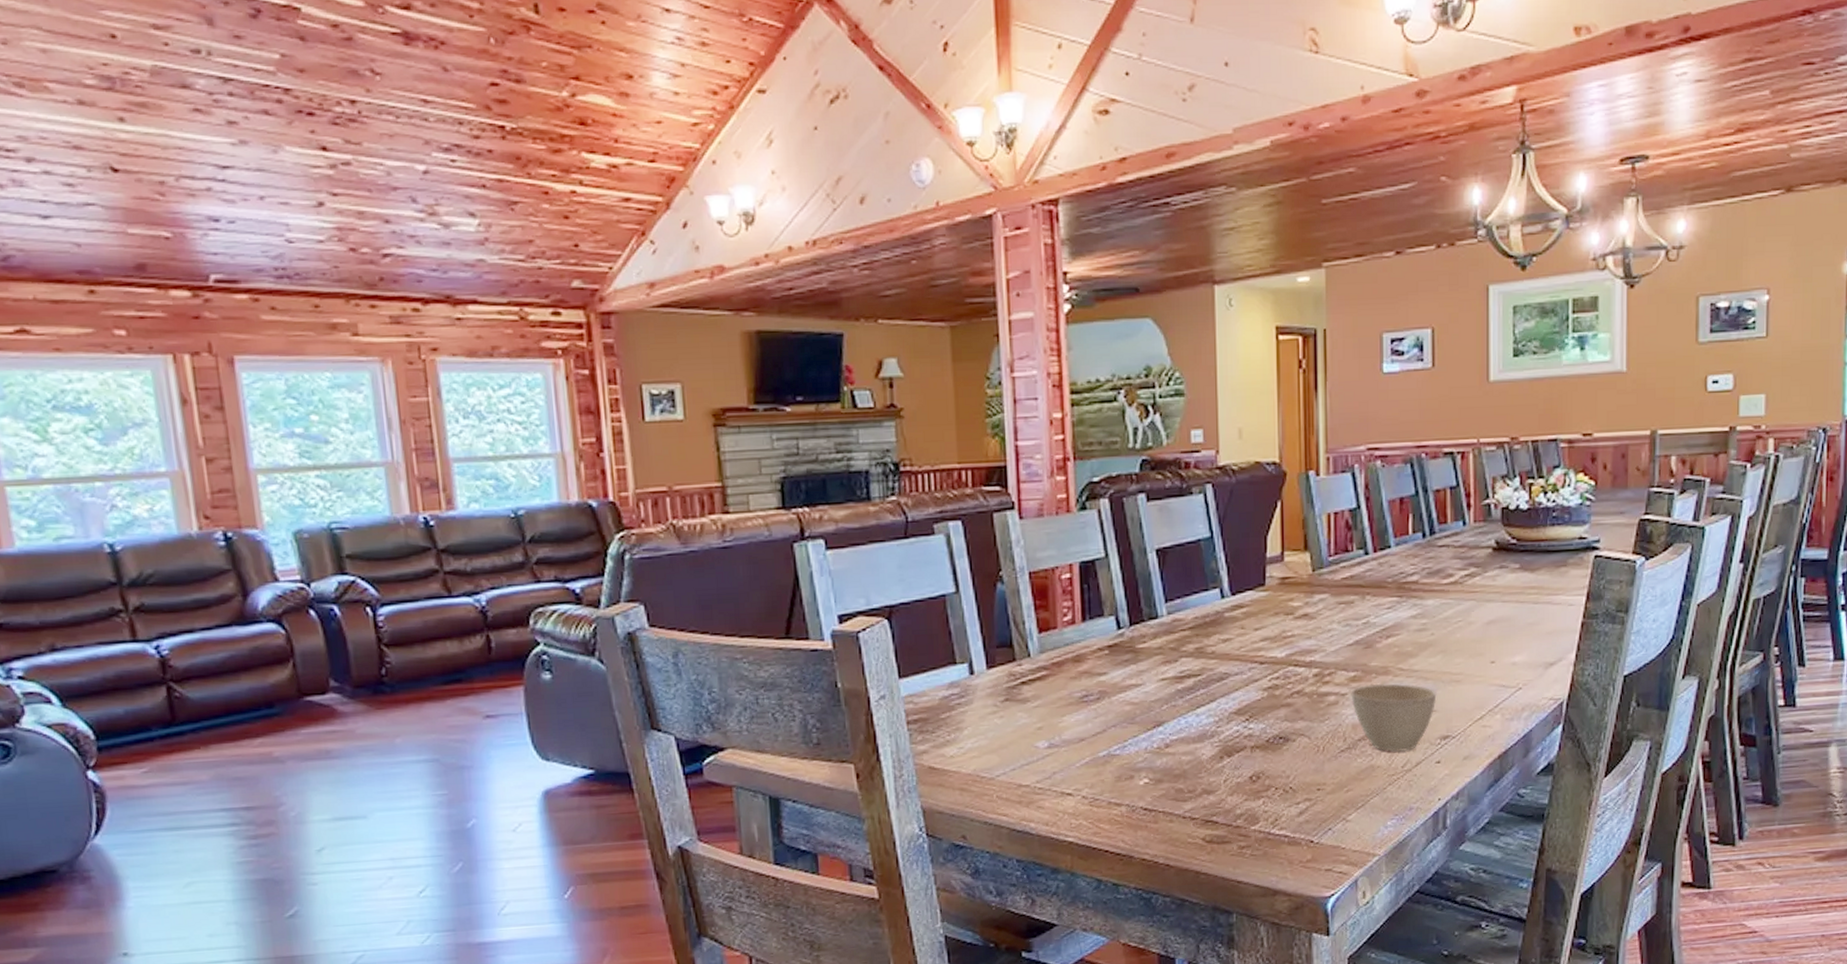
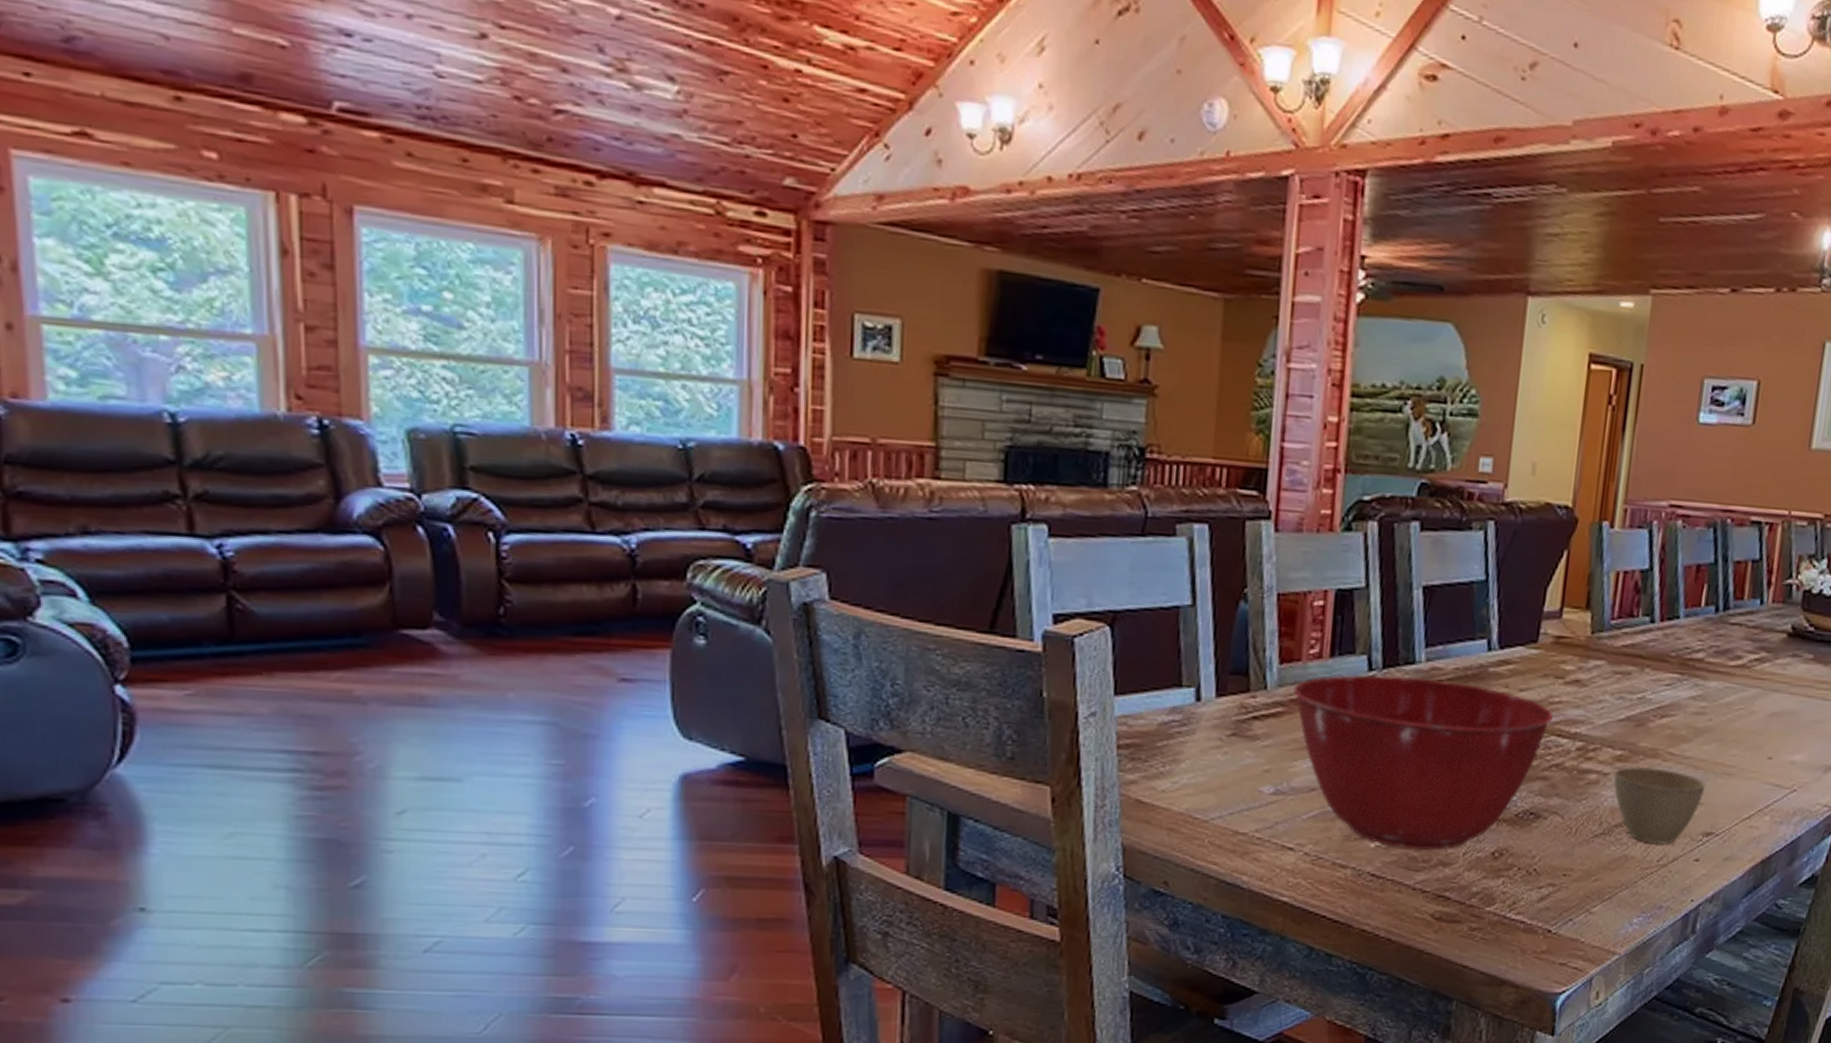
mixing bowl: none [1053,630,1288,783] -> present [1293,674,1553,851]

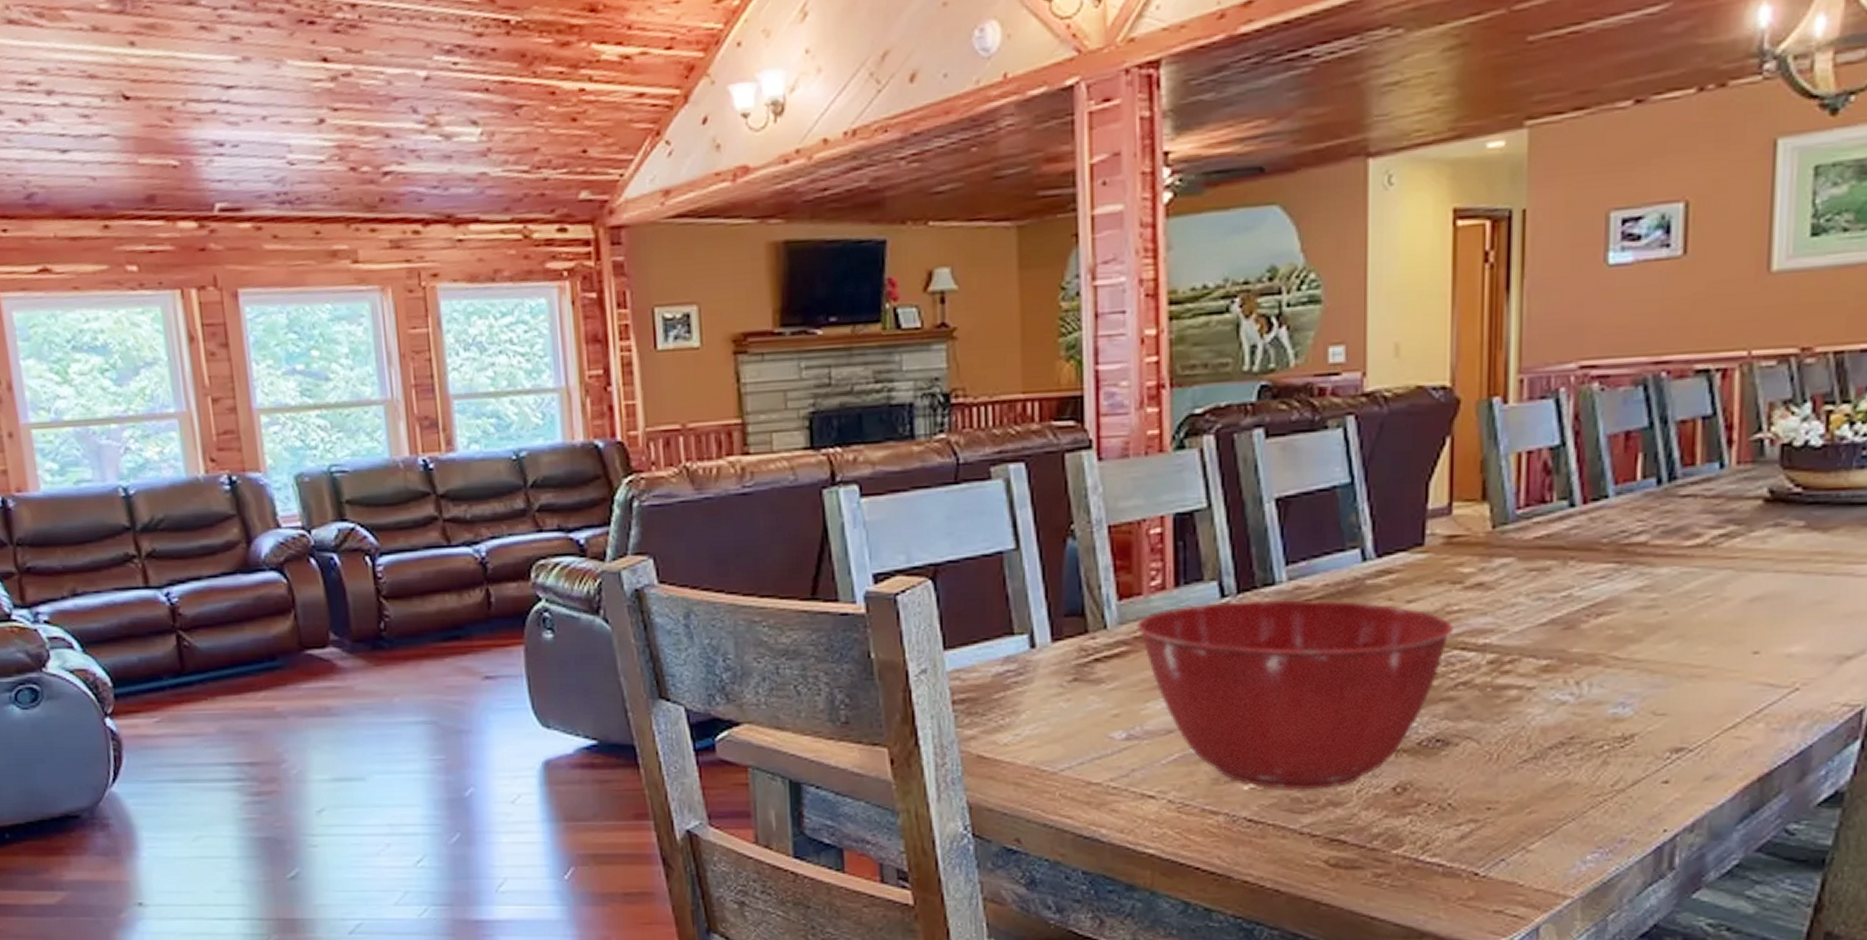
cup: present [1613,766,1706,845] -> none [1541,675,1668,767]

